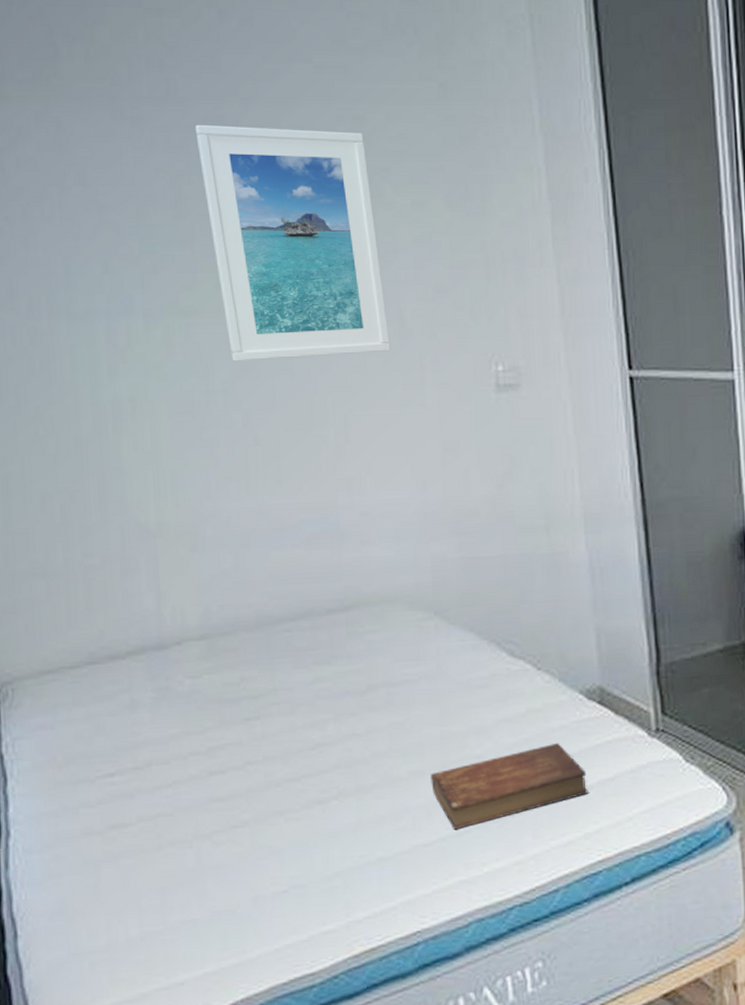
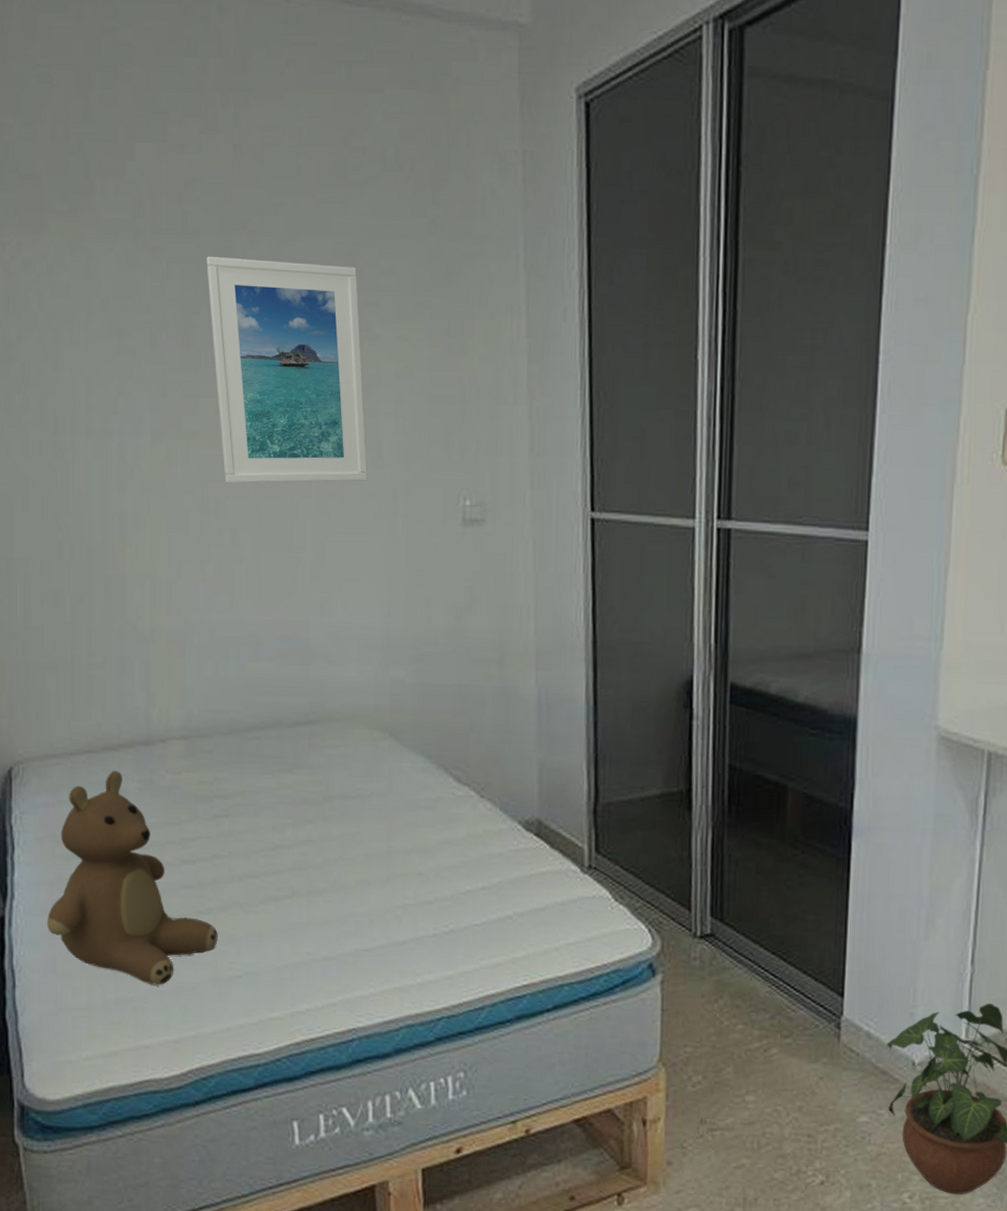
teddy bear: none [51,681,257,914] -> present [46,771,218,985]
bible: present [429,742,588,829] -> none [374,868,519,939]

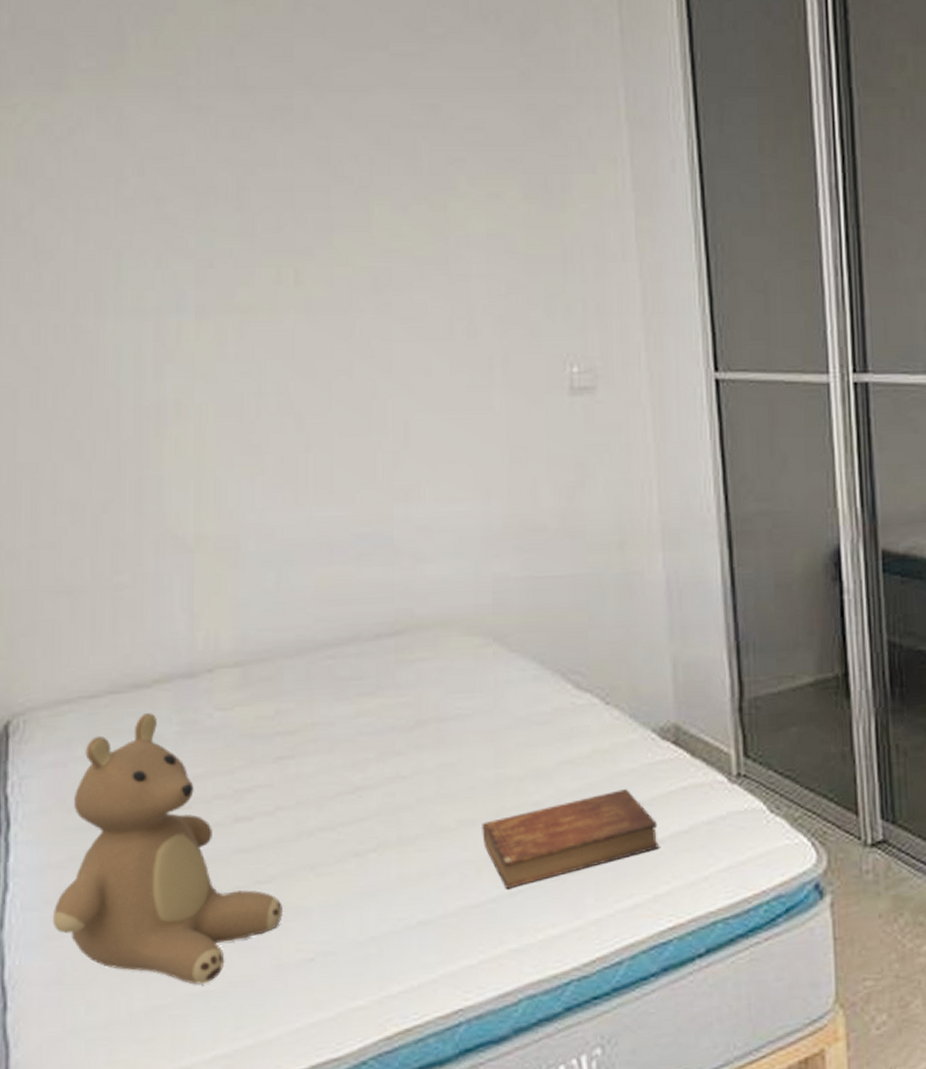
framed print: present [206,256,367,483] -> none [263,113,458,362]
bible: none [374,868,519,939] -> present [480,788,659,889]

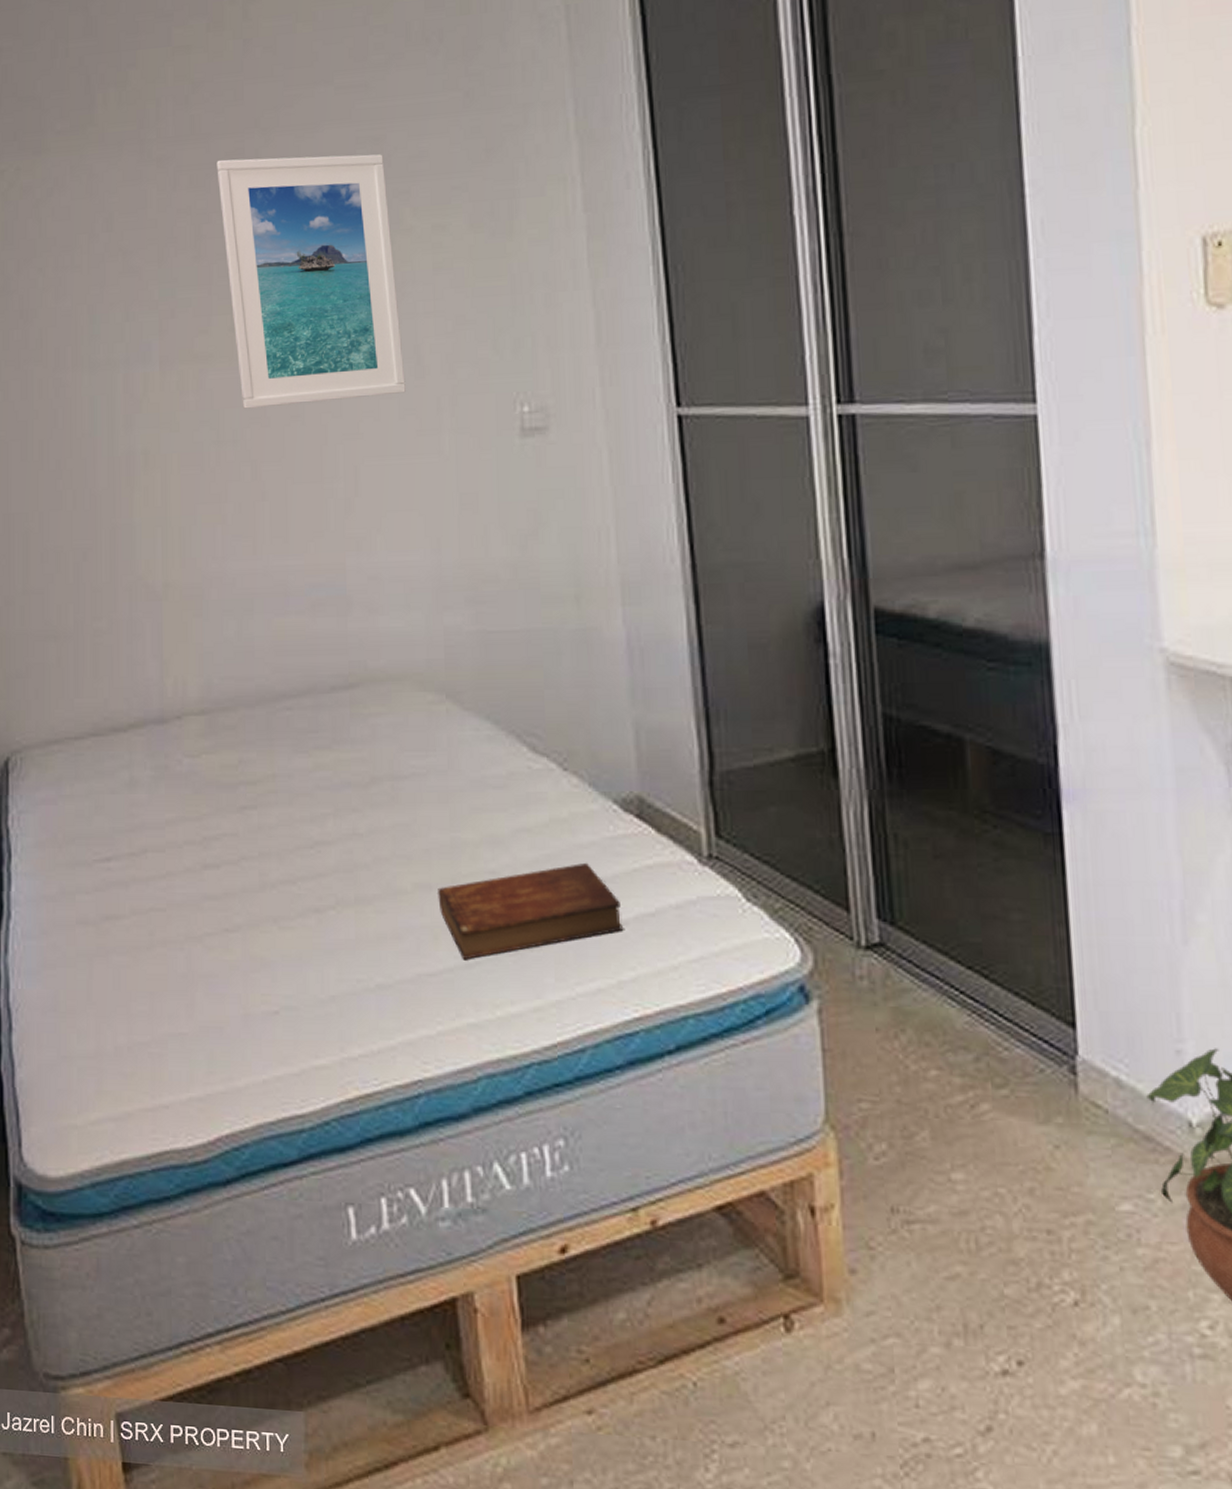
teddy bear: present [52,713,283,985] -> none [47,757,249,1026]
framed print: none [263,113,458,362] -> present [216,154,406,409]

